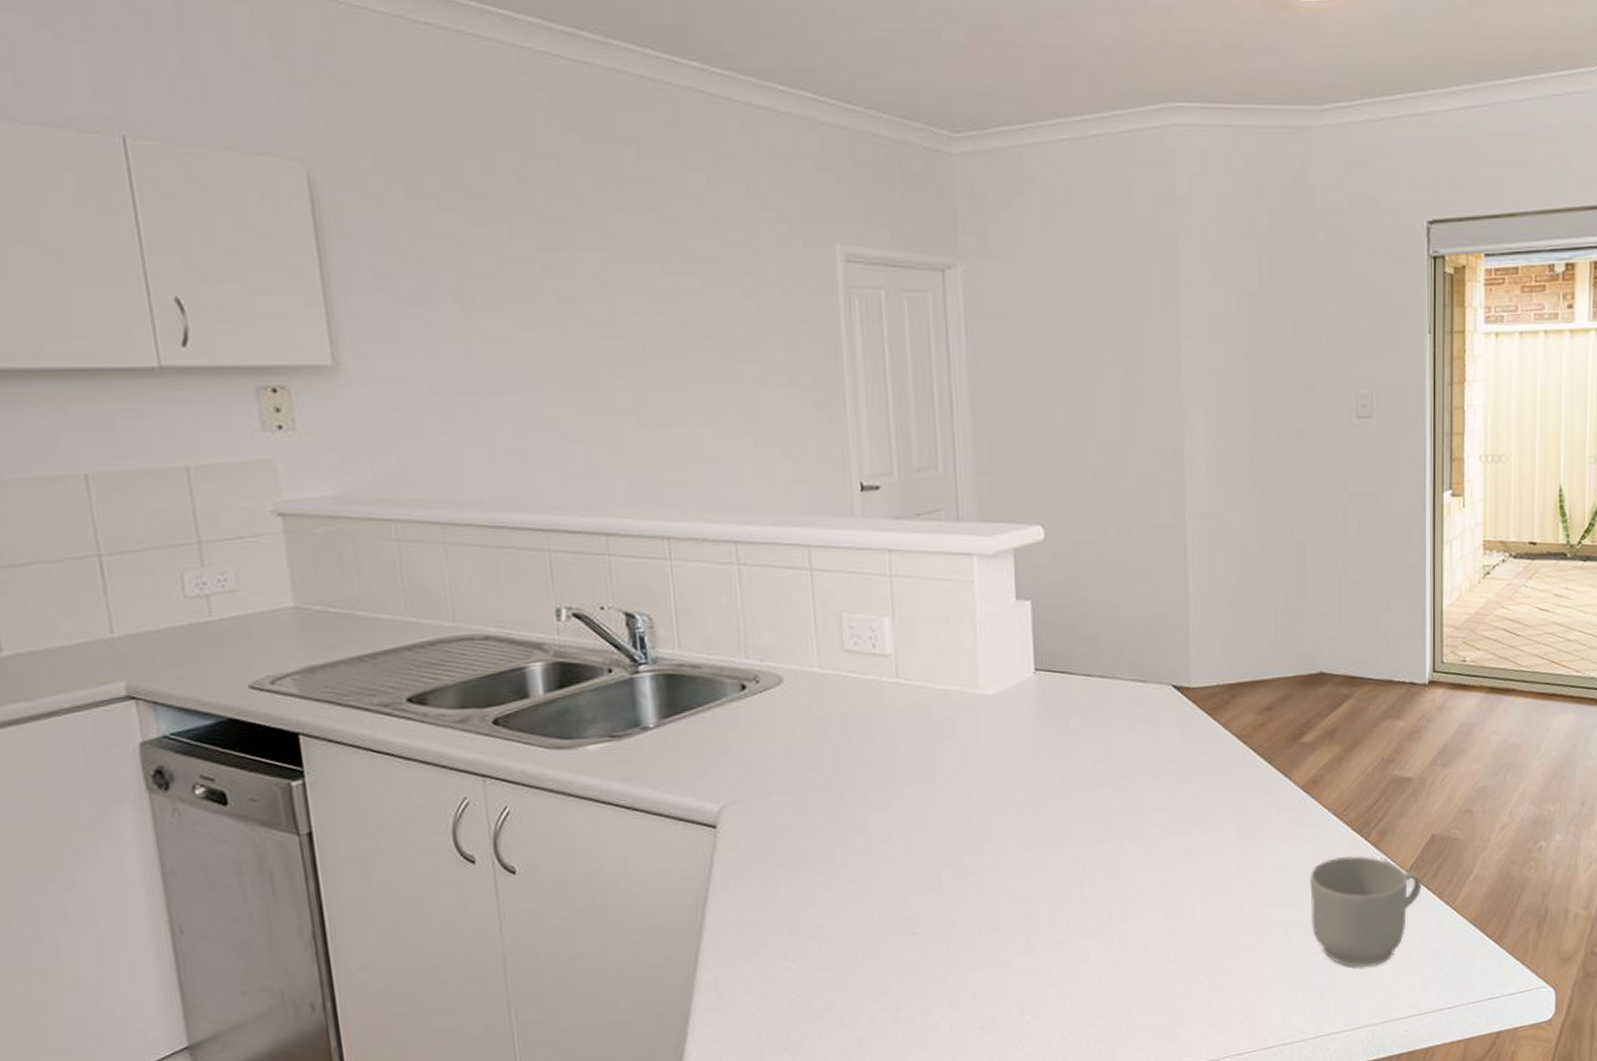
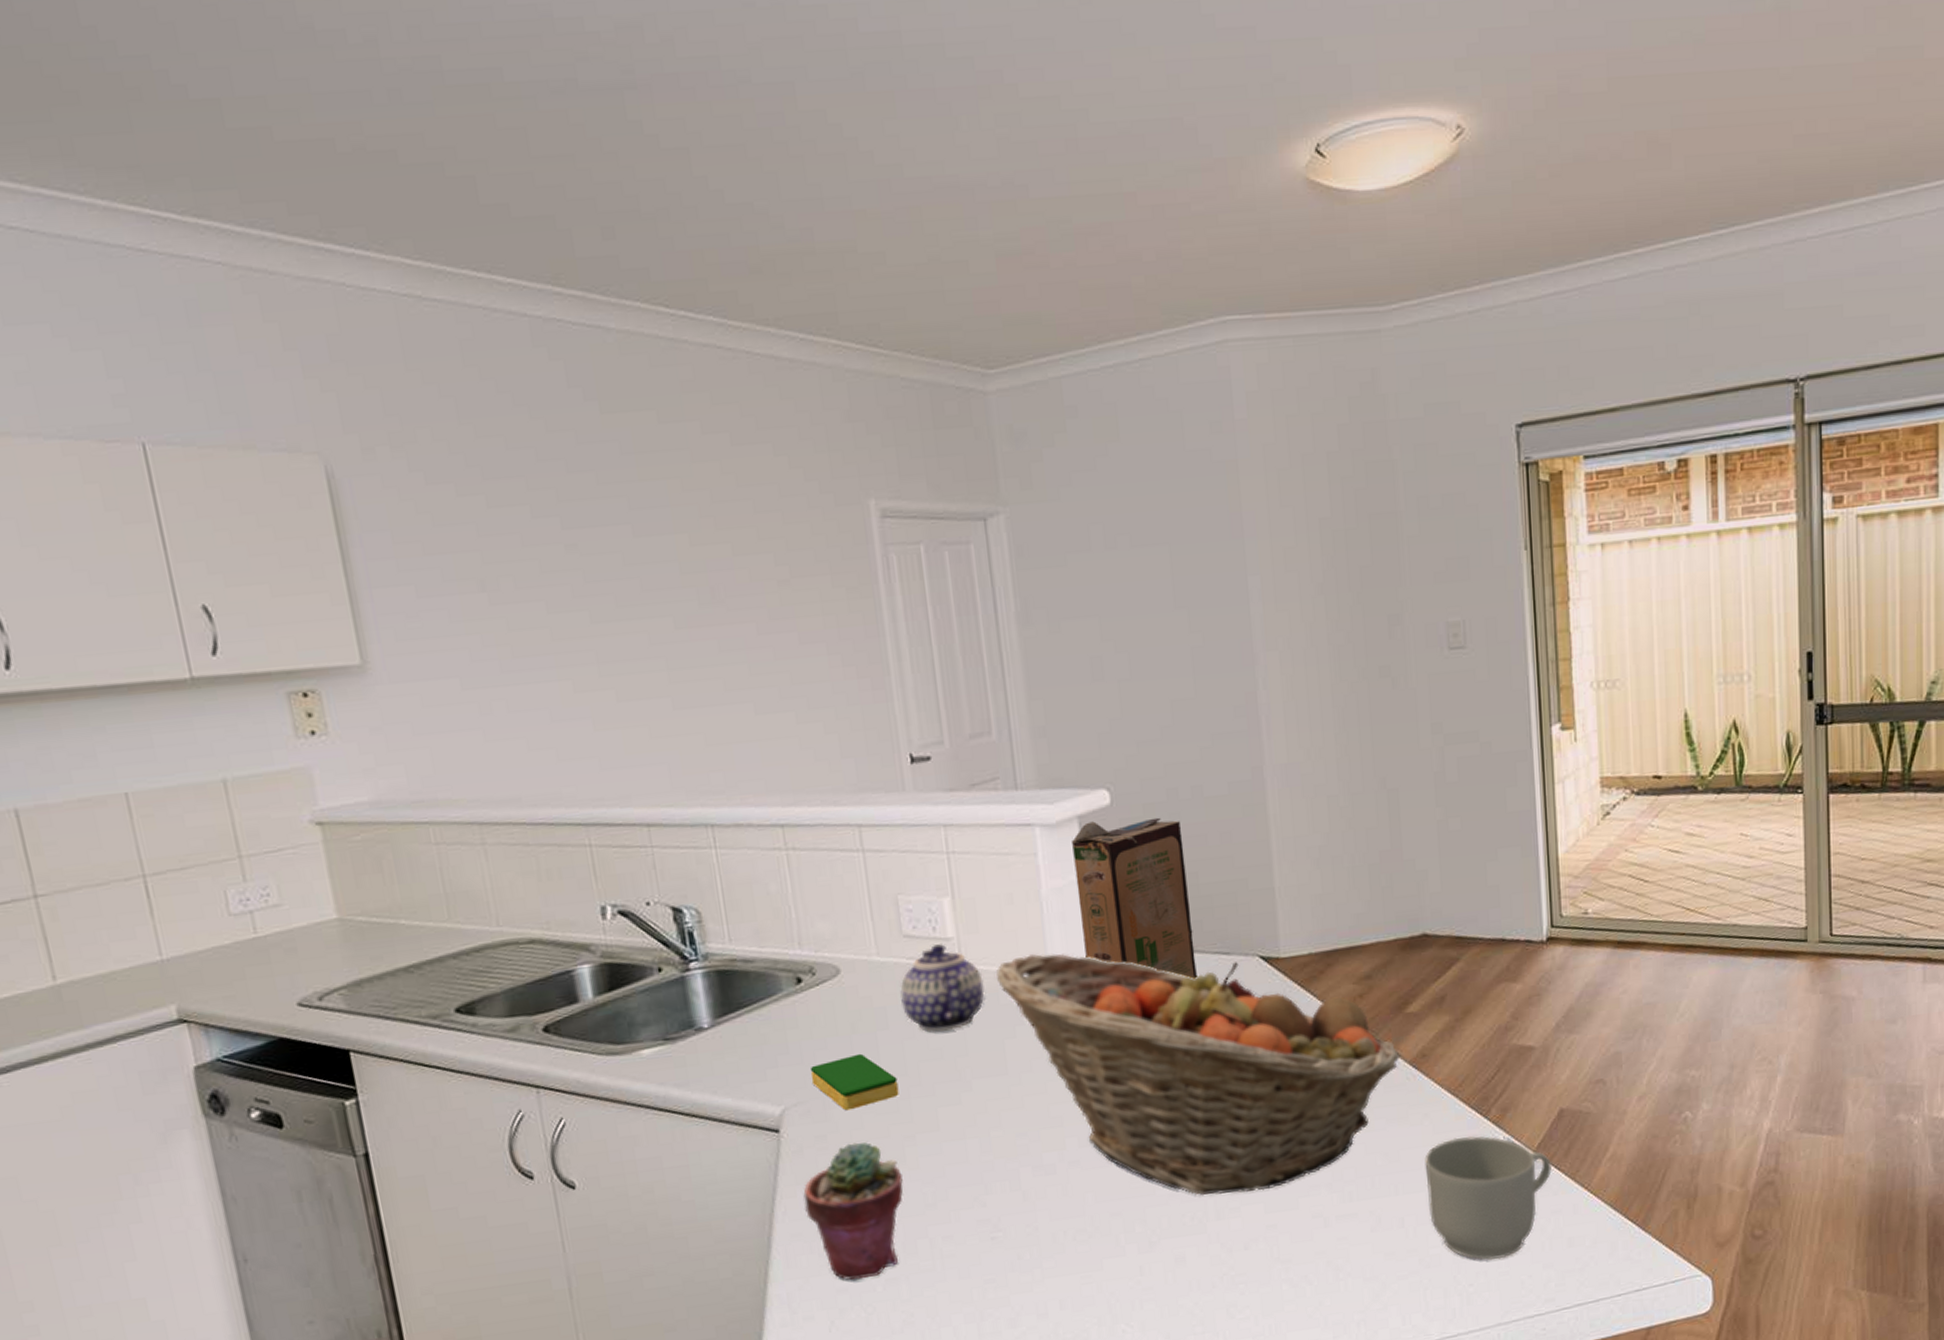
potted succulent: none [736,840,831,968] -> present [803,1142,904,1280]
dish sponge: none [749,757,832,810] -> present [810,1053,899,1111]
teapot: none [838,660,918,741] -> present [900,944,985,1033]
fruit basket: none [930,672,1294,901] -> present [996,953,1400,1196]
cereal box: none [1007,554,1115,703] -> present [1072,817,1197,979]

